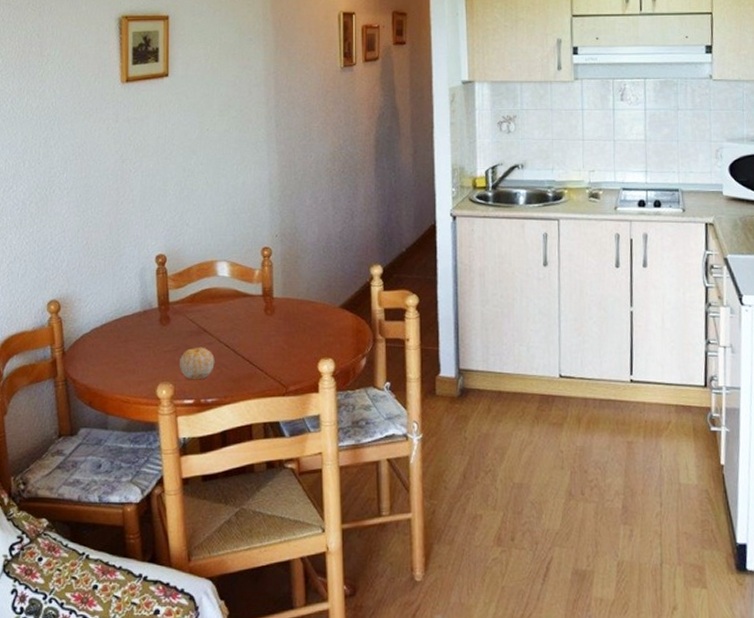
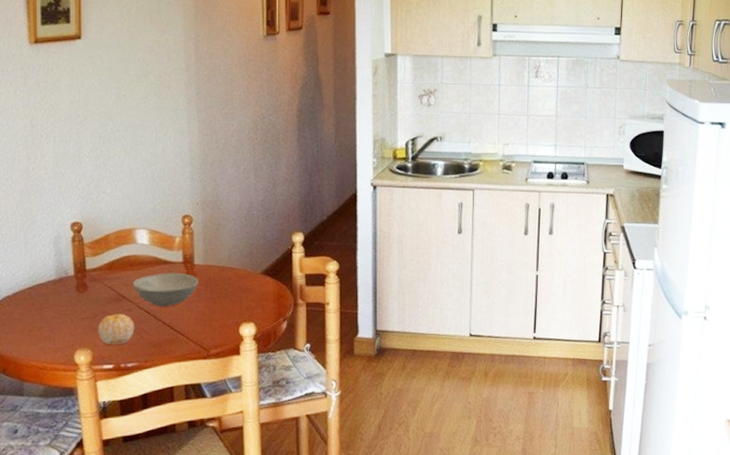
soup bowl: none [214,305,277,341] -> present [133,272,198,307]

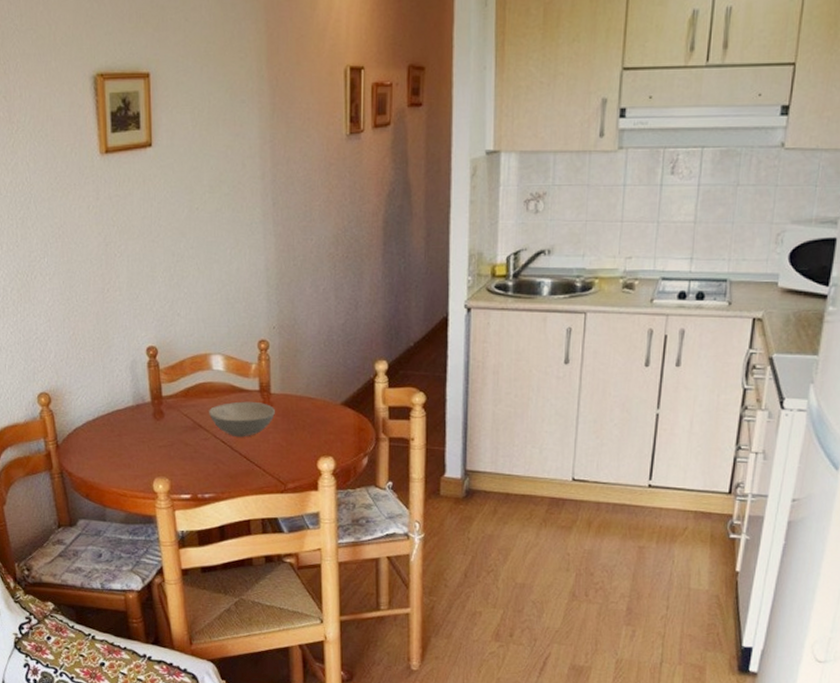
fruit: present [98,313,135,345] -> none [175,442,211,474]

